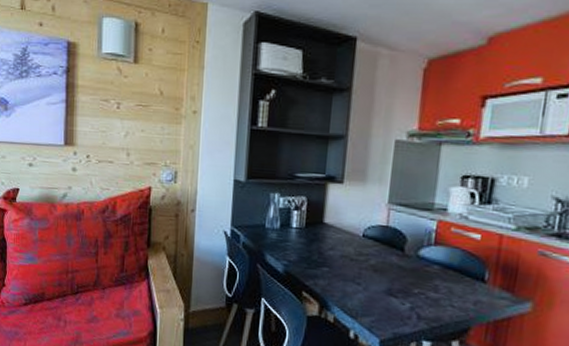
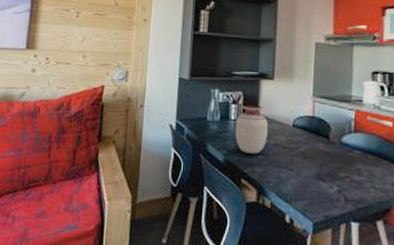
vase: none [296,212,335,266] -> present [234,105,269,154]

